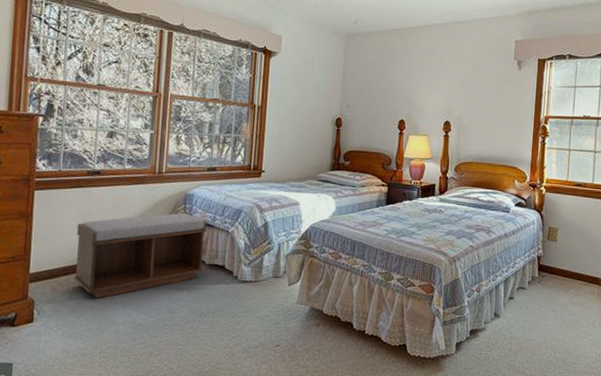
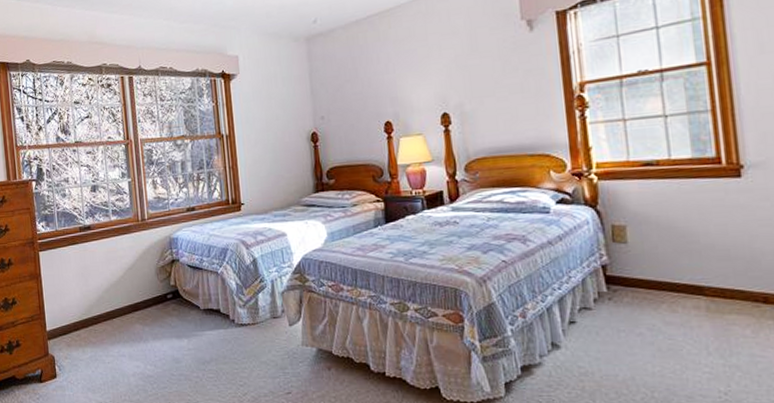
bench: present [73,213,207,299] -> none [78,258,199,352]

